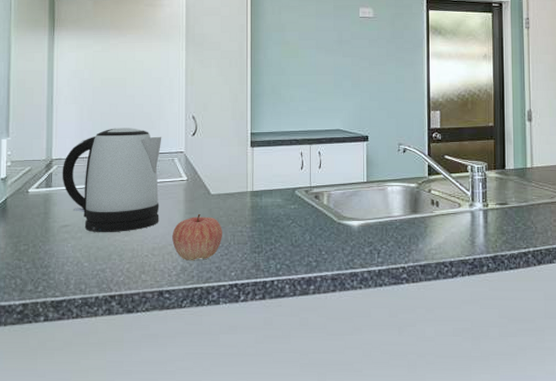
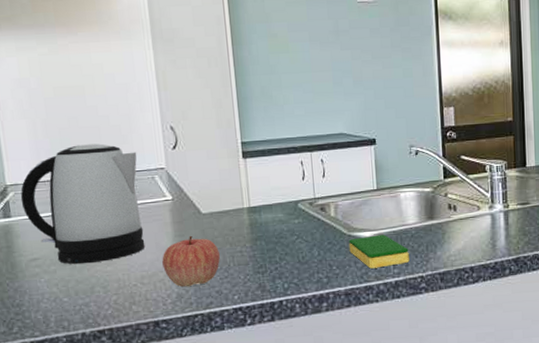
dish sponge: none [338,224,393,256] -> present [348,234,409,269]

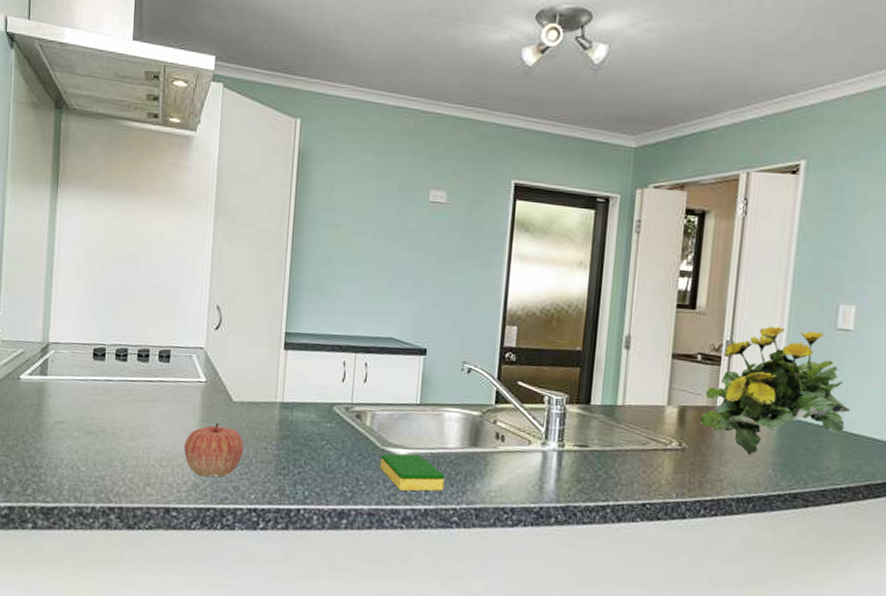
kettle: present [20,143,146,265] -> none [59,312,179,436]

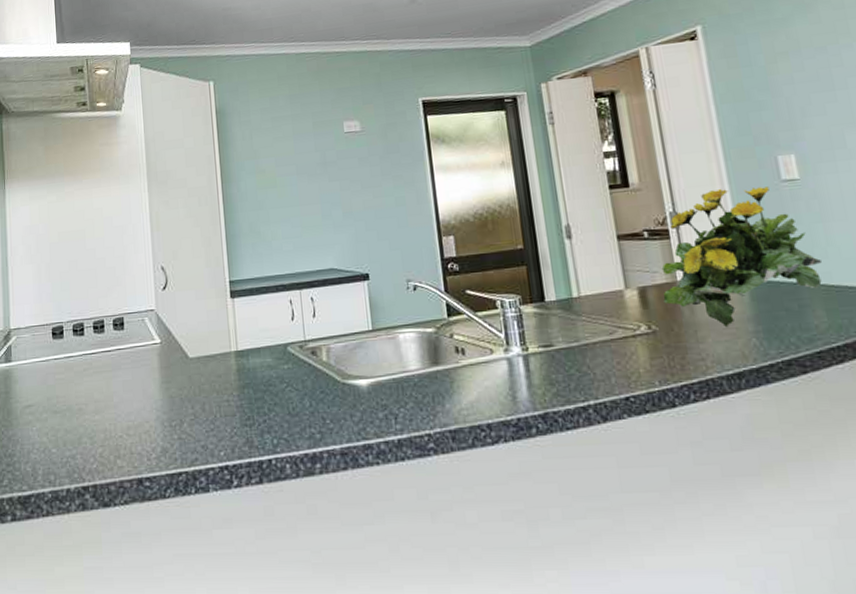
apple: present [184,422,244,477] -> none [148,382,206,440]
dish sponge: present [380,454,445,491] -> none [343,383,413,423]

